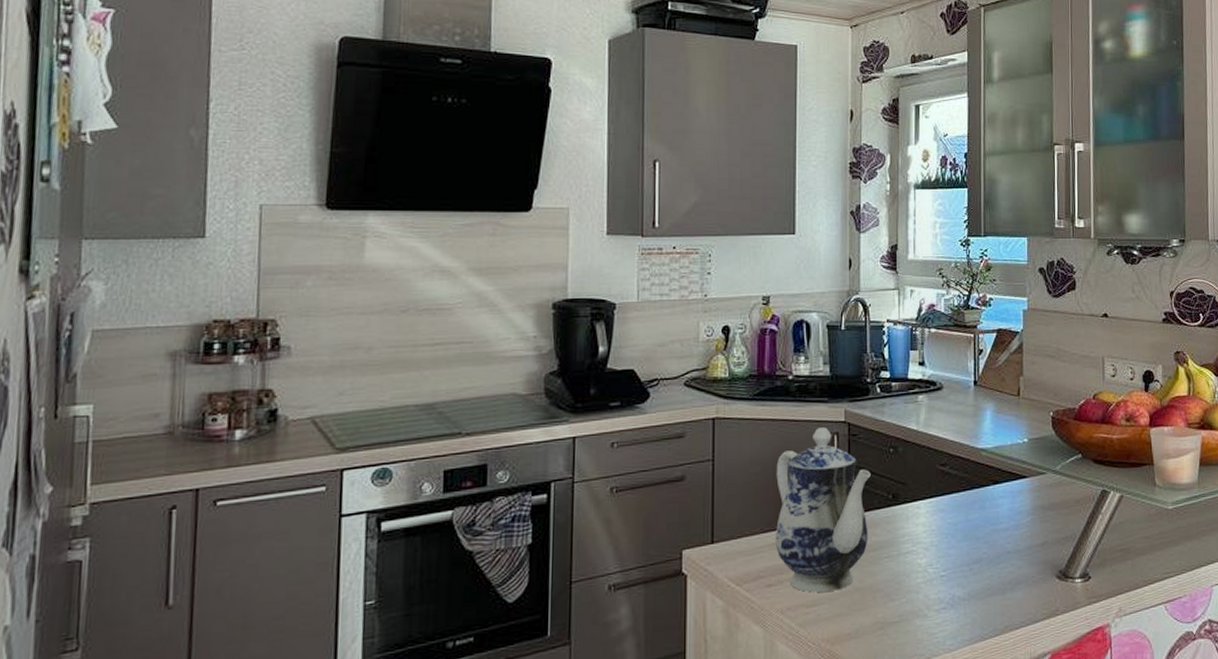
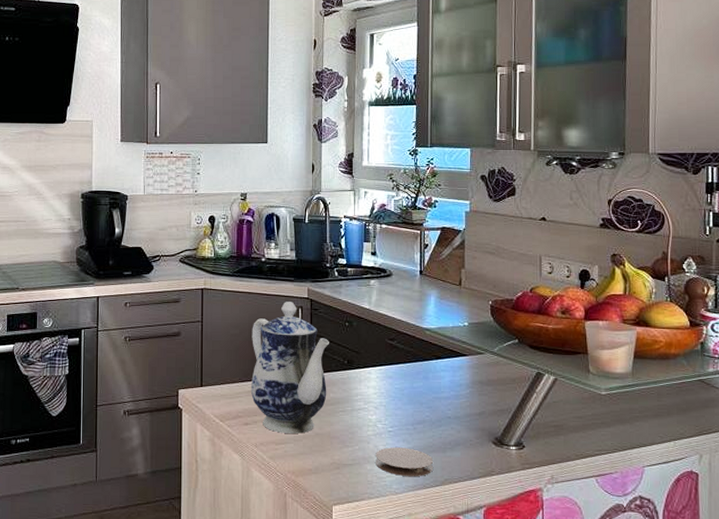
coaster: none [926,593,993,629] -> present [376,447,434,477]

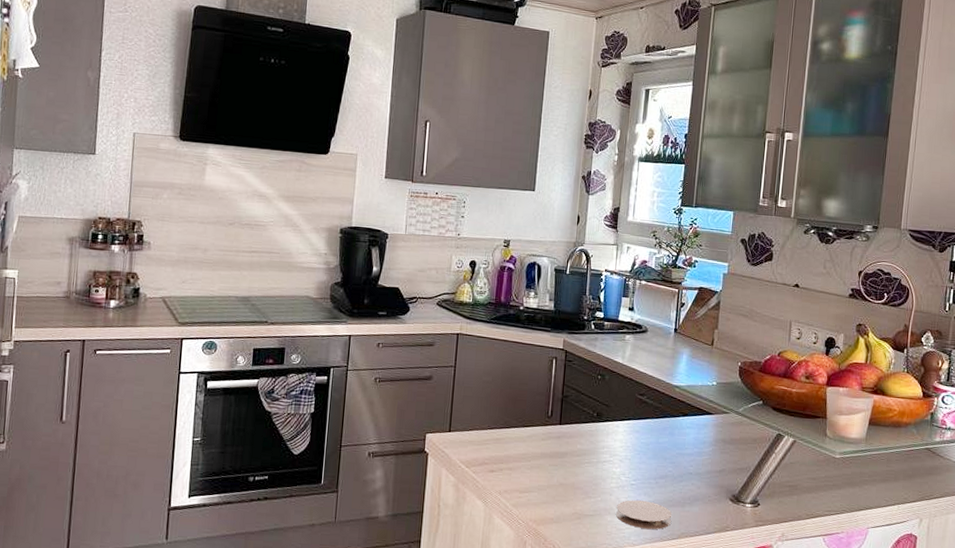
teapot: present [251,302,329,434] -> none [499,351,581,483]

